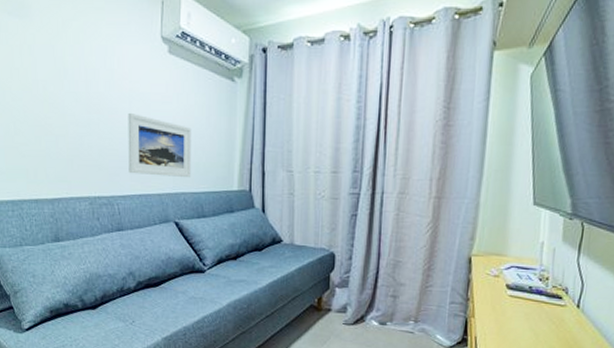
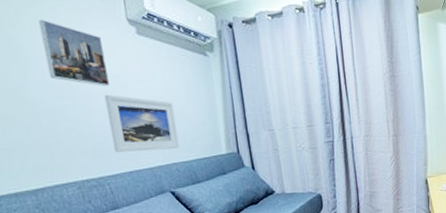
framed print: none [81,33,135,105] -> present [38,20,109,87]

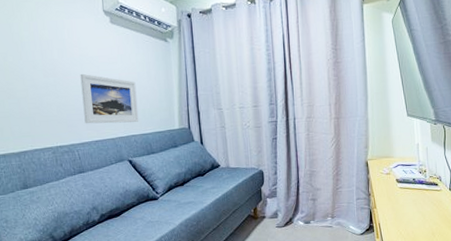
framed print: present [38,20,109,87] -> none [34,11,85,67]

